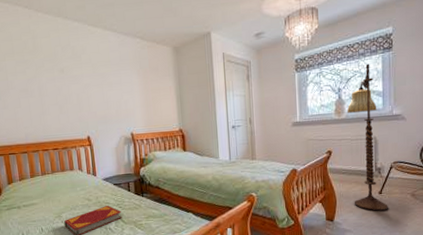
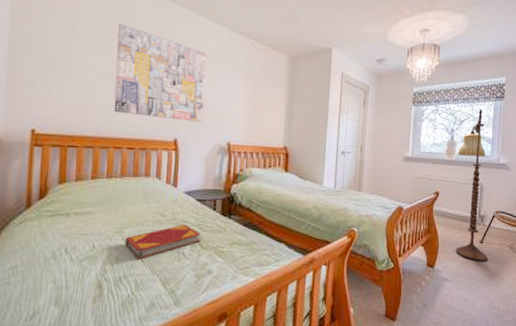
wall art: none [28,46,108,122] -> present [114,23,207,122]

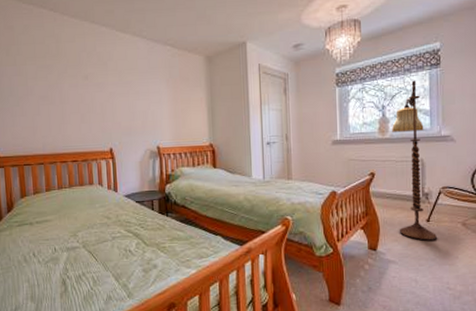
wall art: present [114,23,207,122] -> none [51,50,133,131]
hardback book: present [125,225,201,260] -> none [80,225,144,259]

